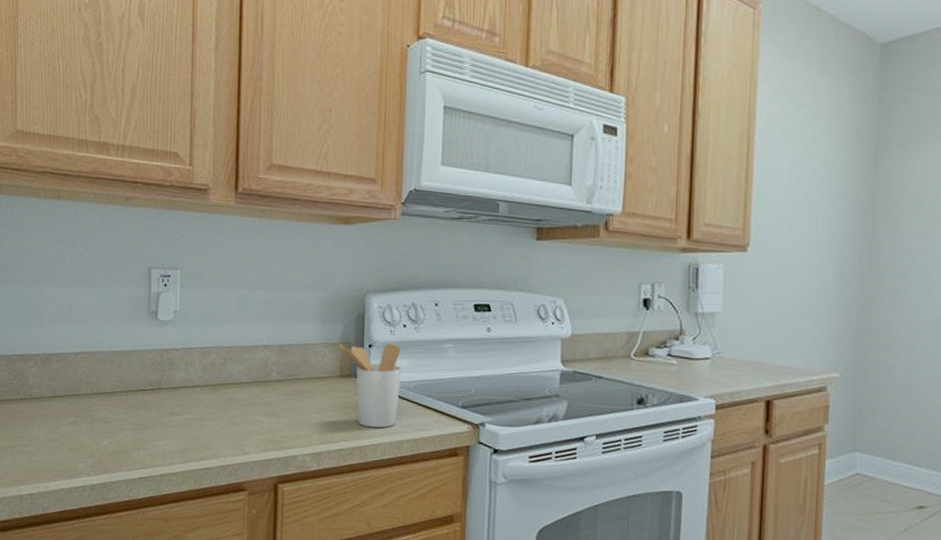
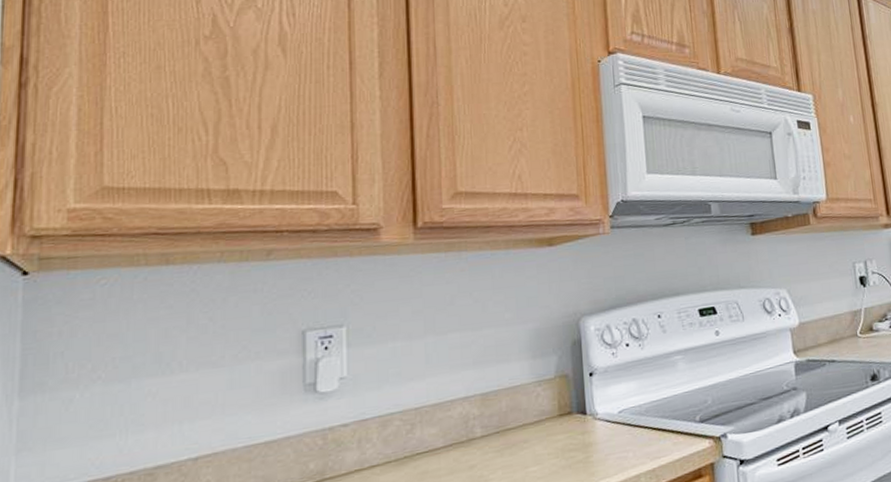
utensil holder: present [339,343,402,428] -> none [554,366,631,468]

